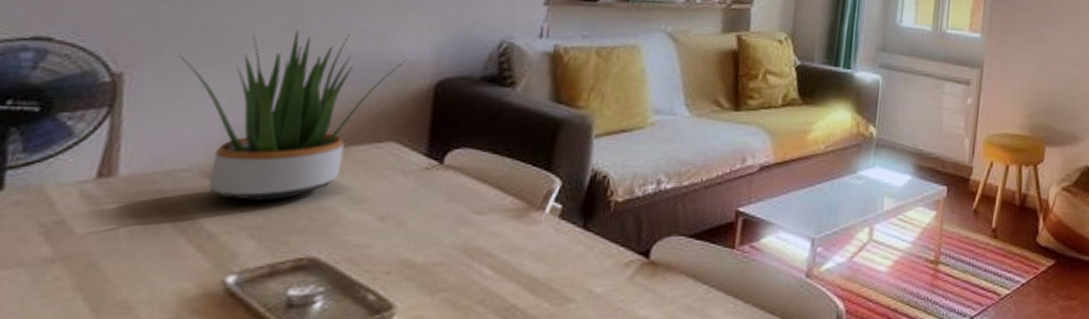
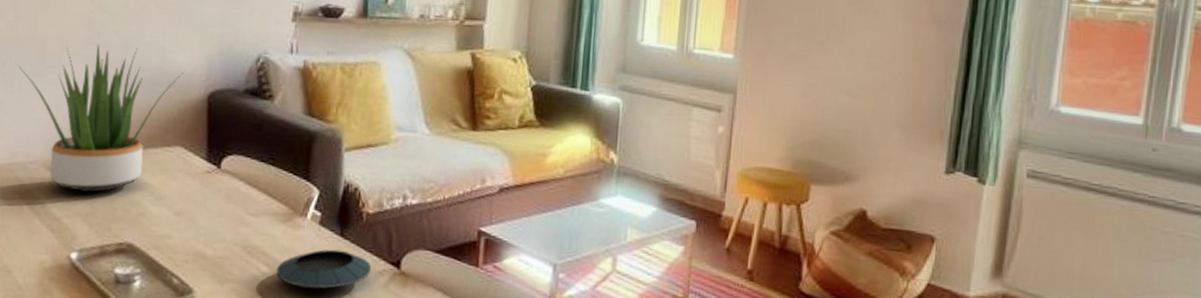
saucer: none [503,244,617,290] -> present [276,249,372,289]

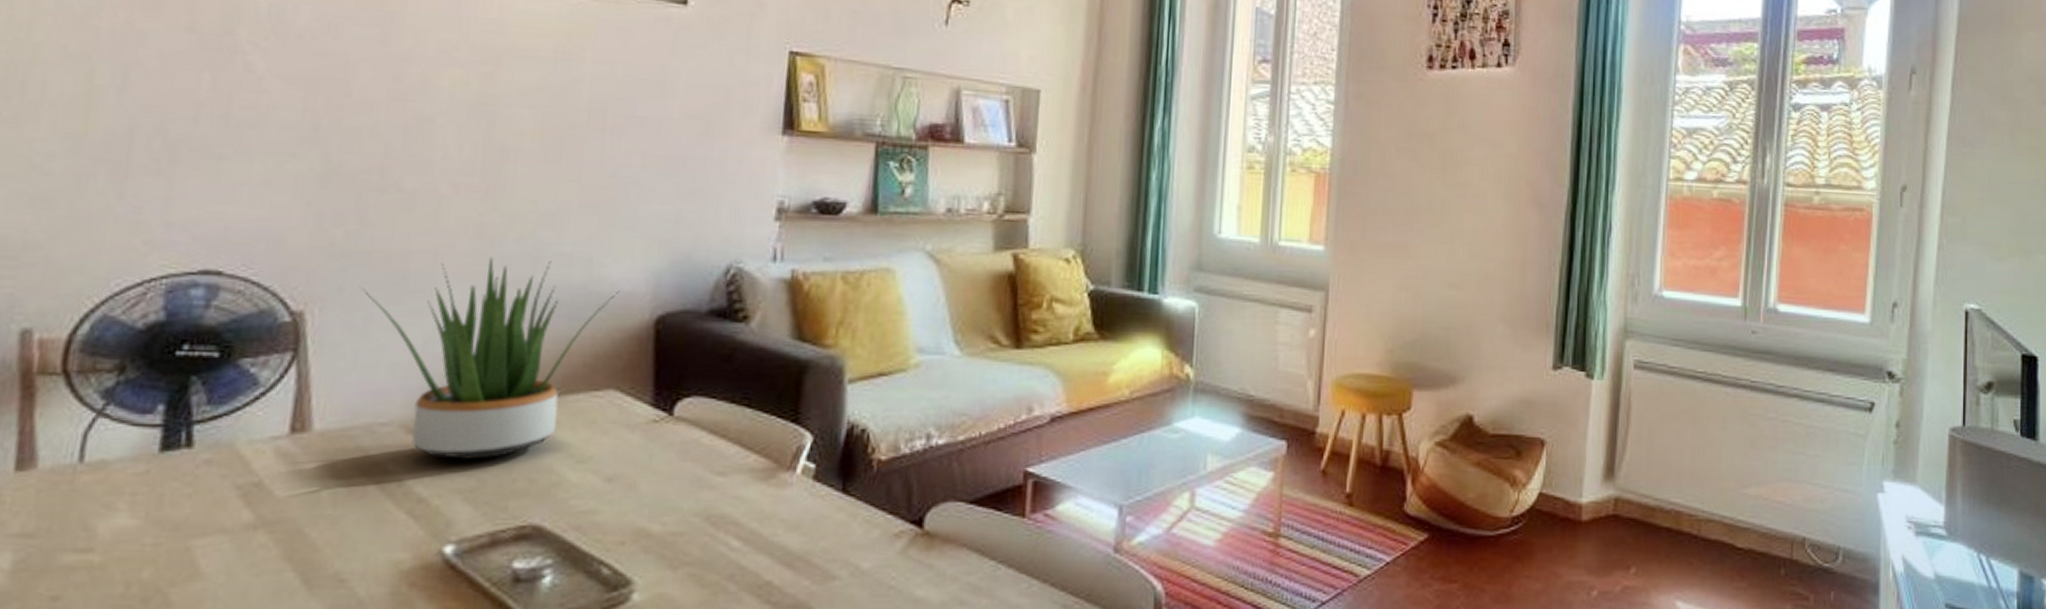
saucer: present [276,249,372,289] -> none [753,510,885,565]

